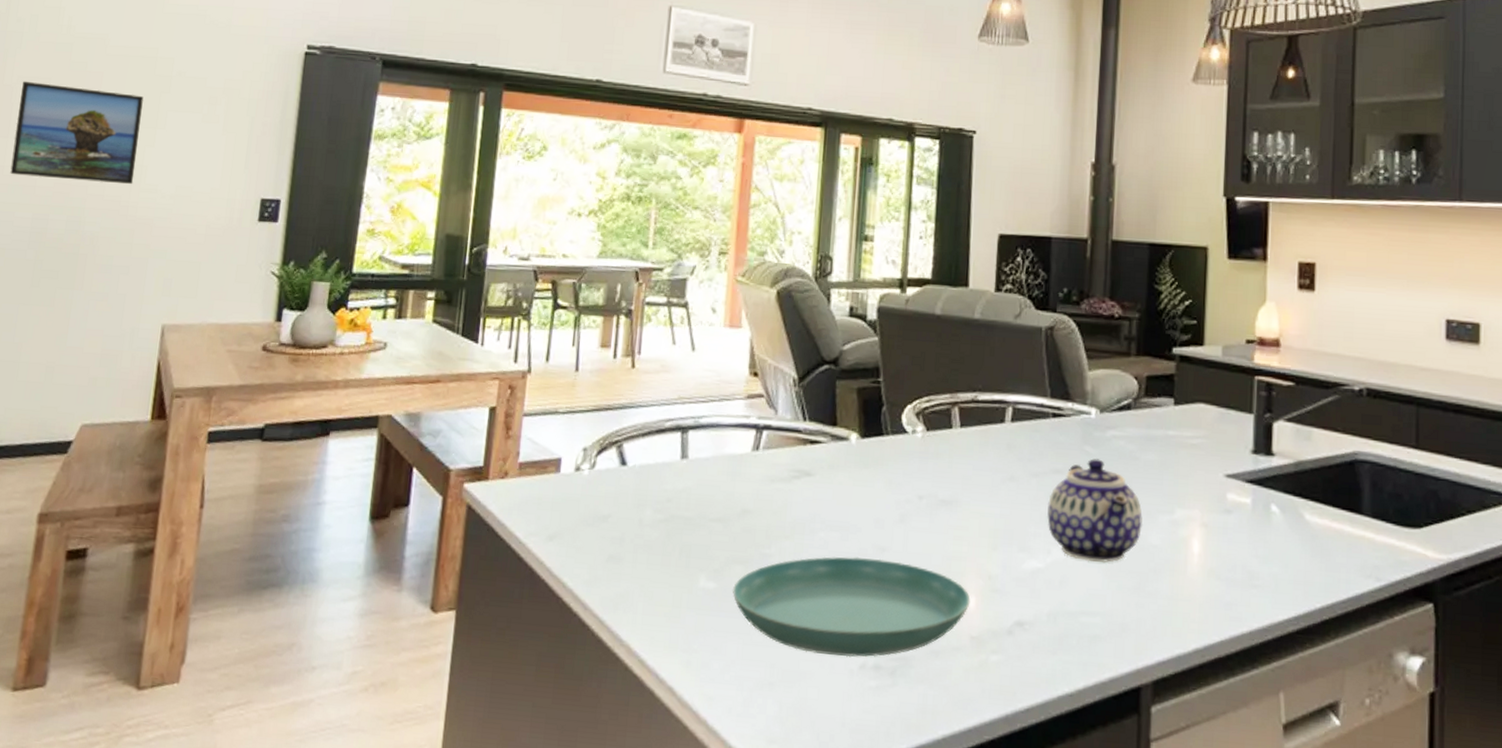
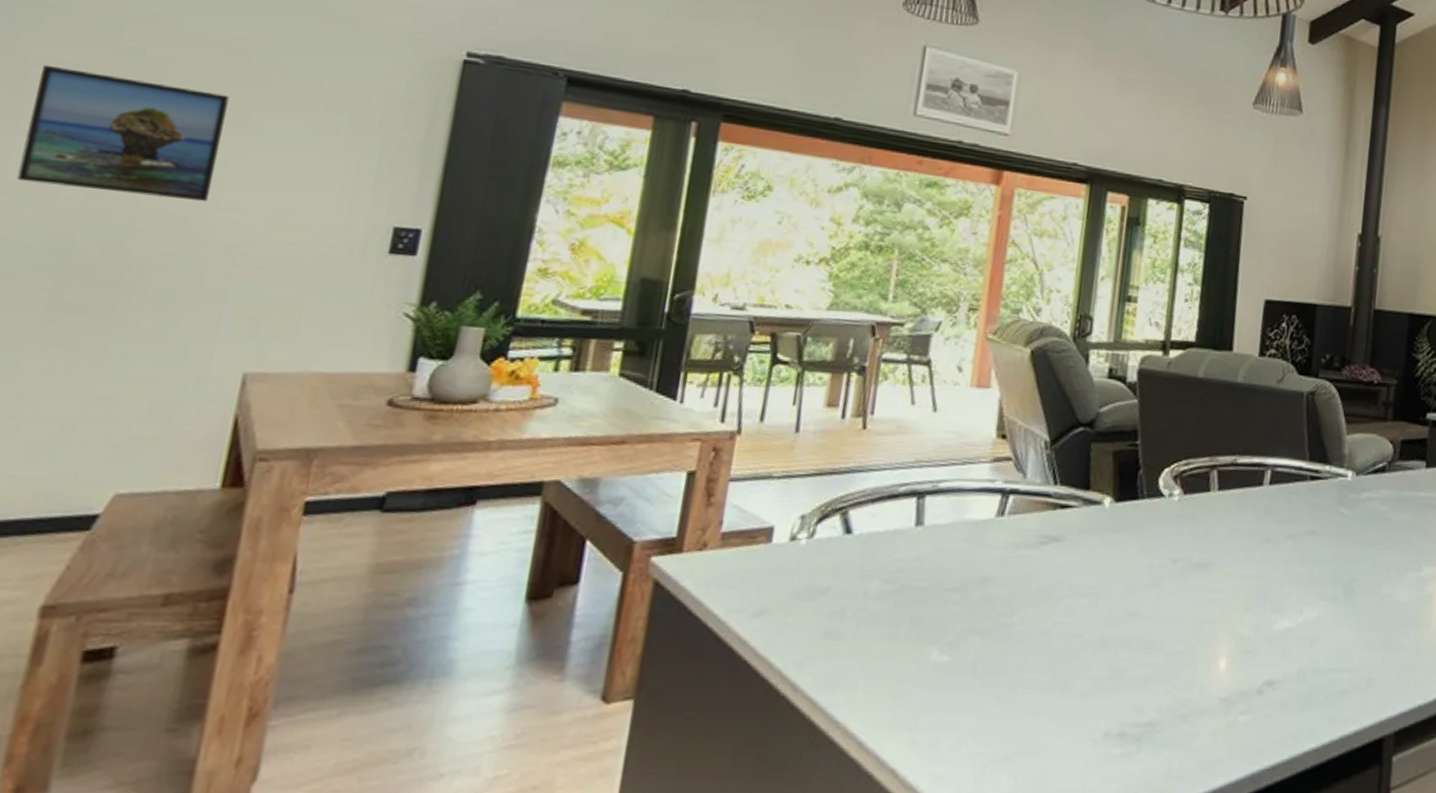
saucer: present [732,556,971,658] -> none [968,623,1221,726]
teapot: present [1047,458,1143,563] -> none [1301,520,1392,621]

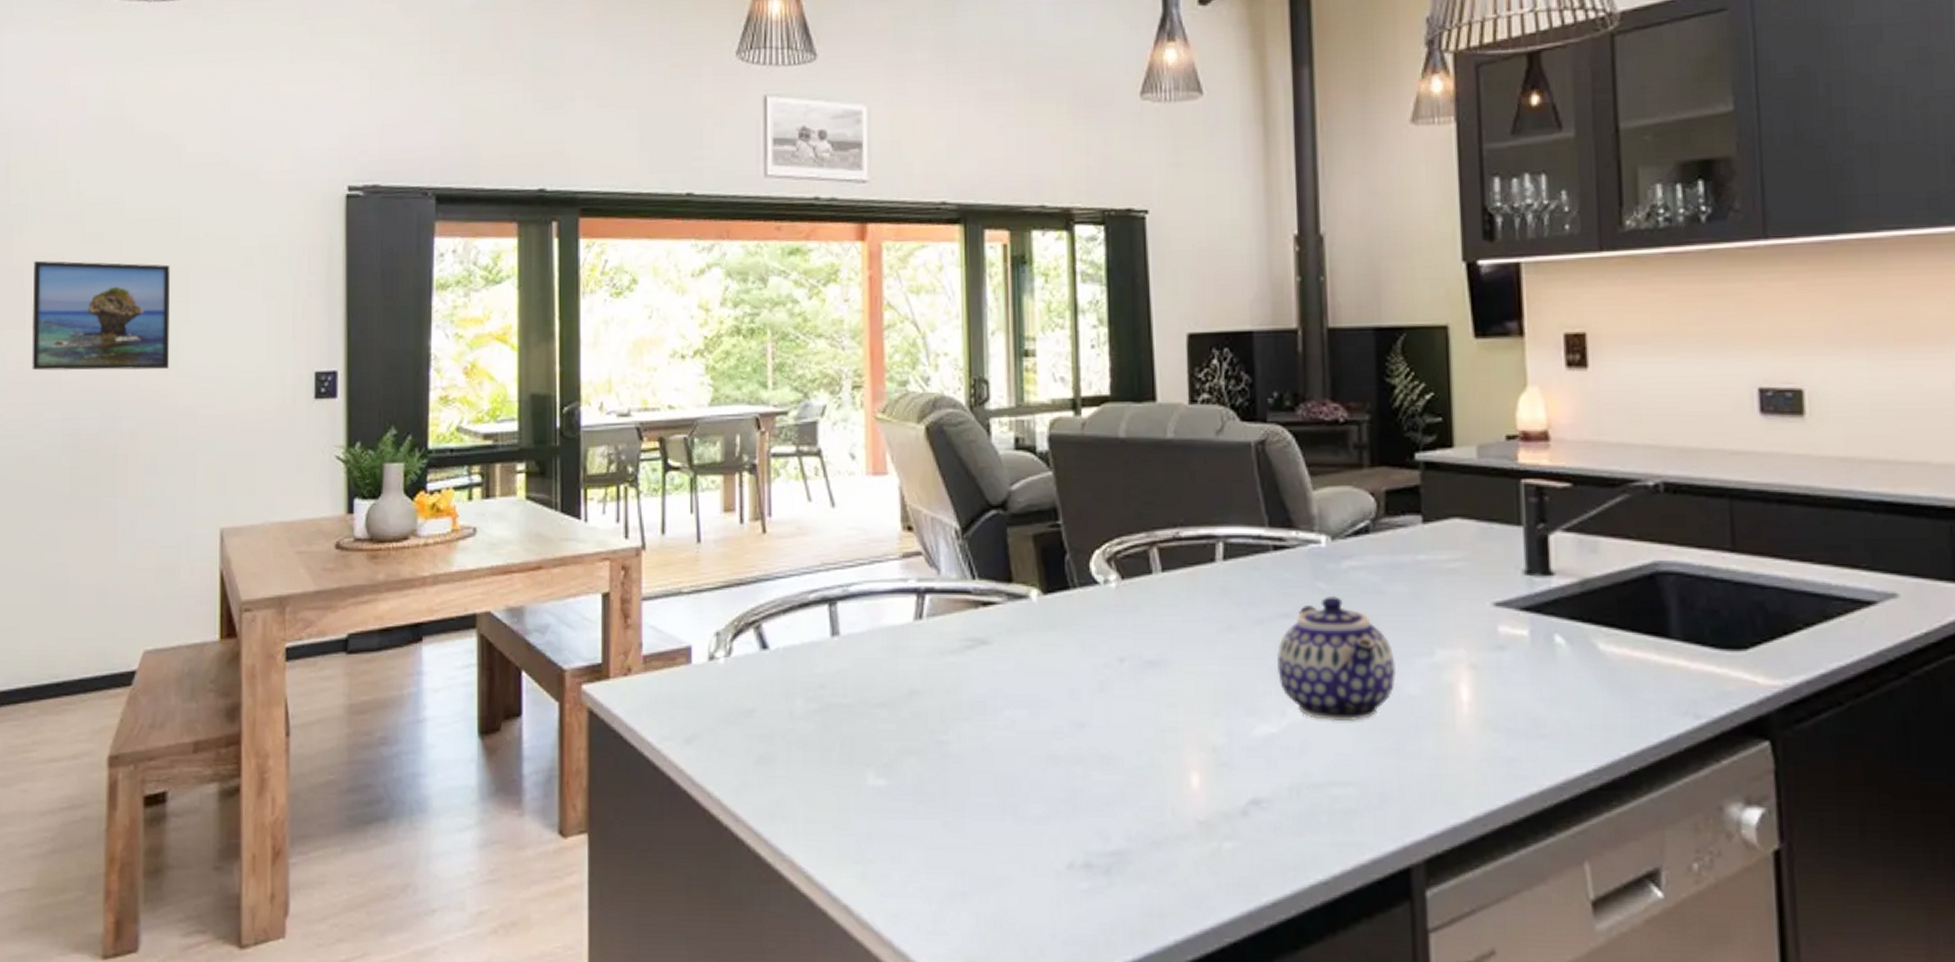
teapot: none [1301,520,1392,621] -> present [1277,596,1396,722]

